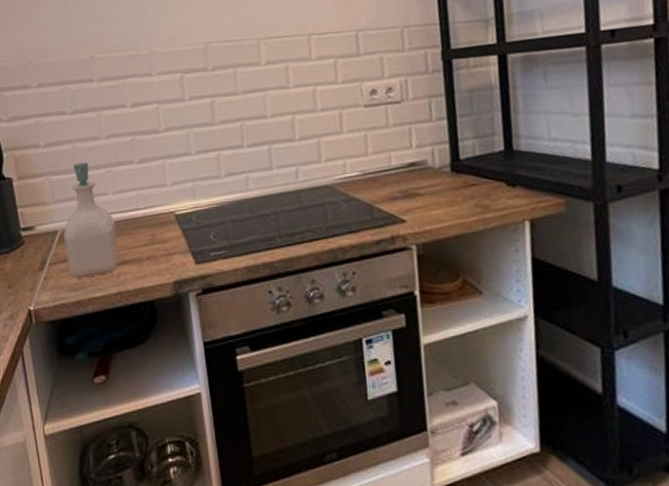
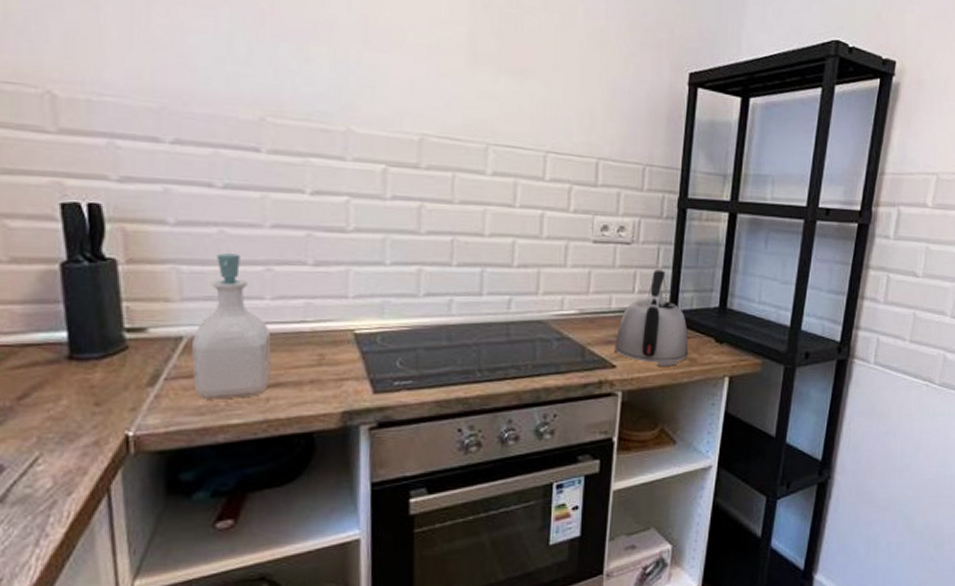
kettle: none [401,122,480,217] -> present [614,269,688,366]

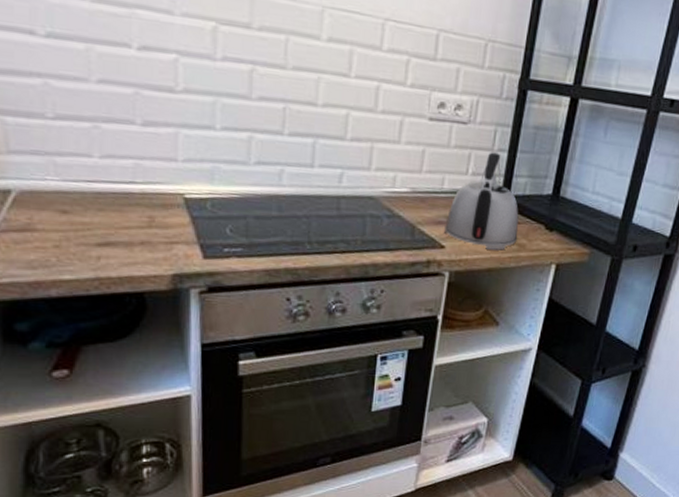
soap bottle: present [191,253,273,400] -> none [20,106,103,255]

